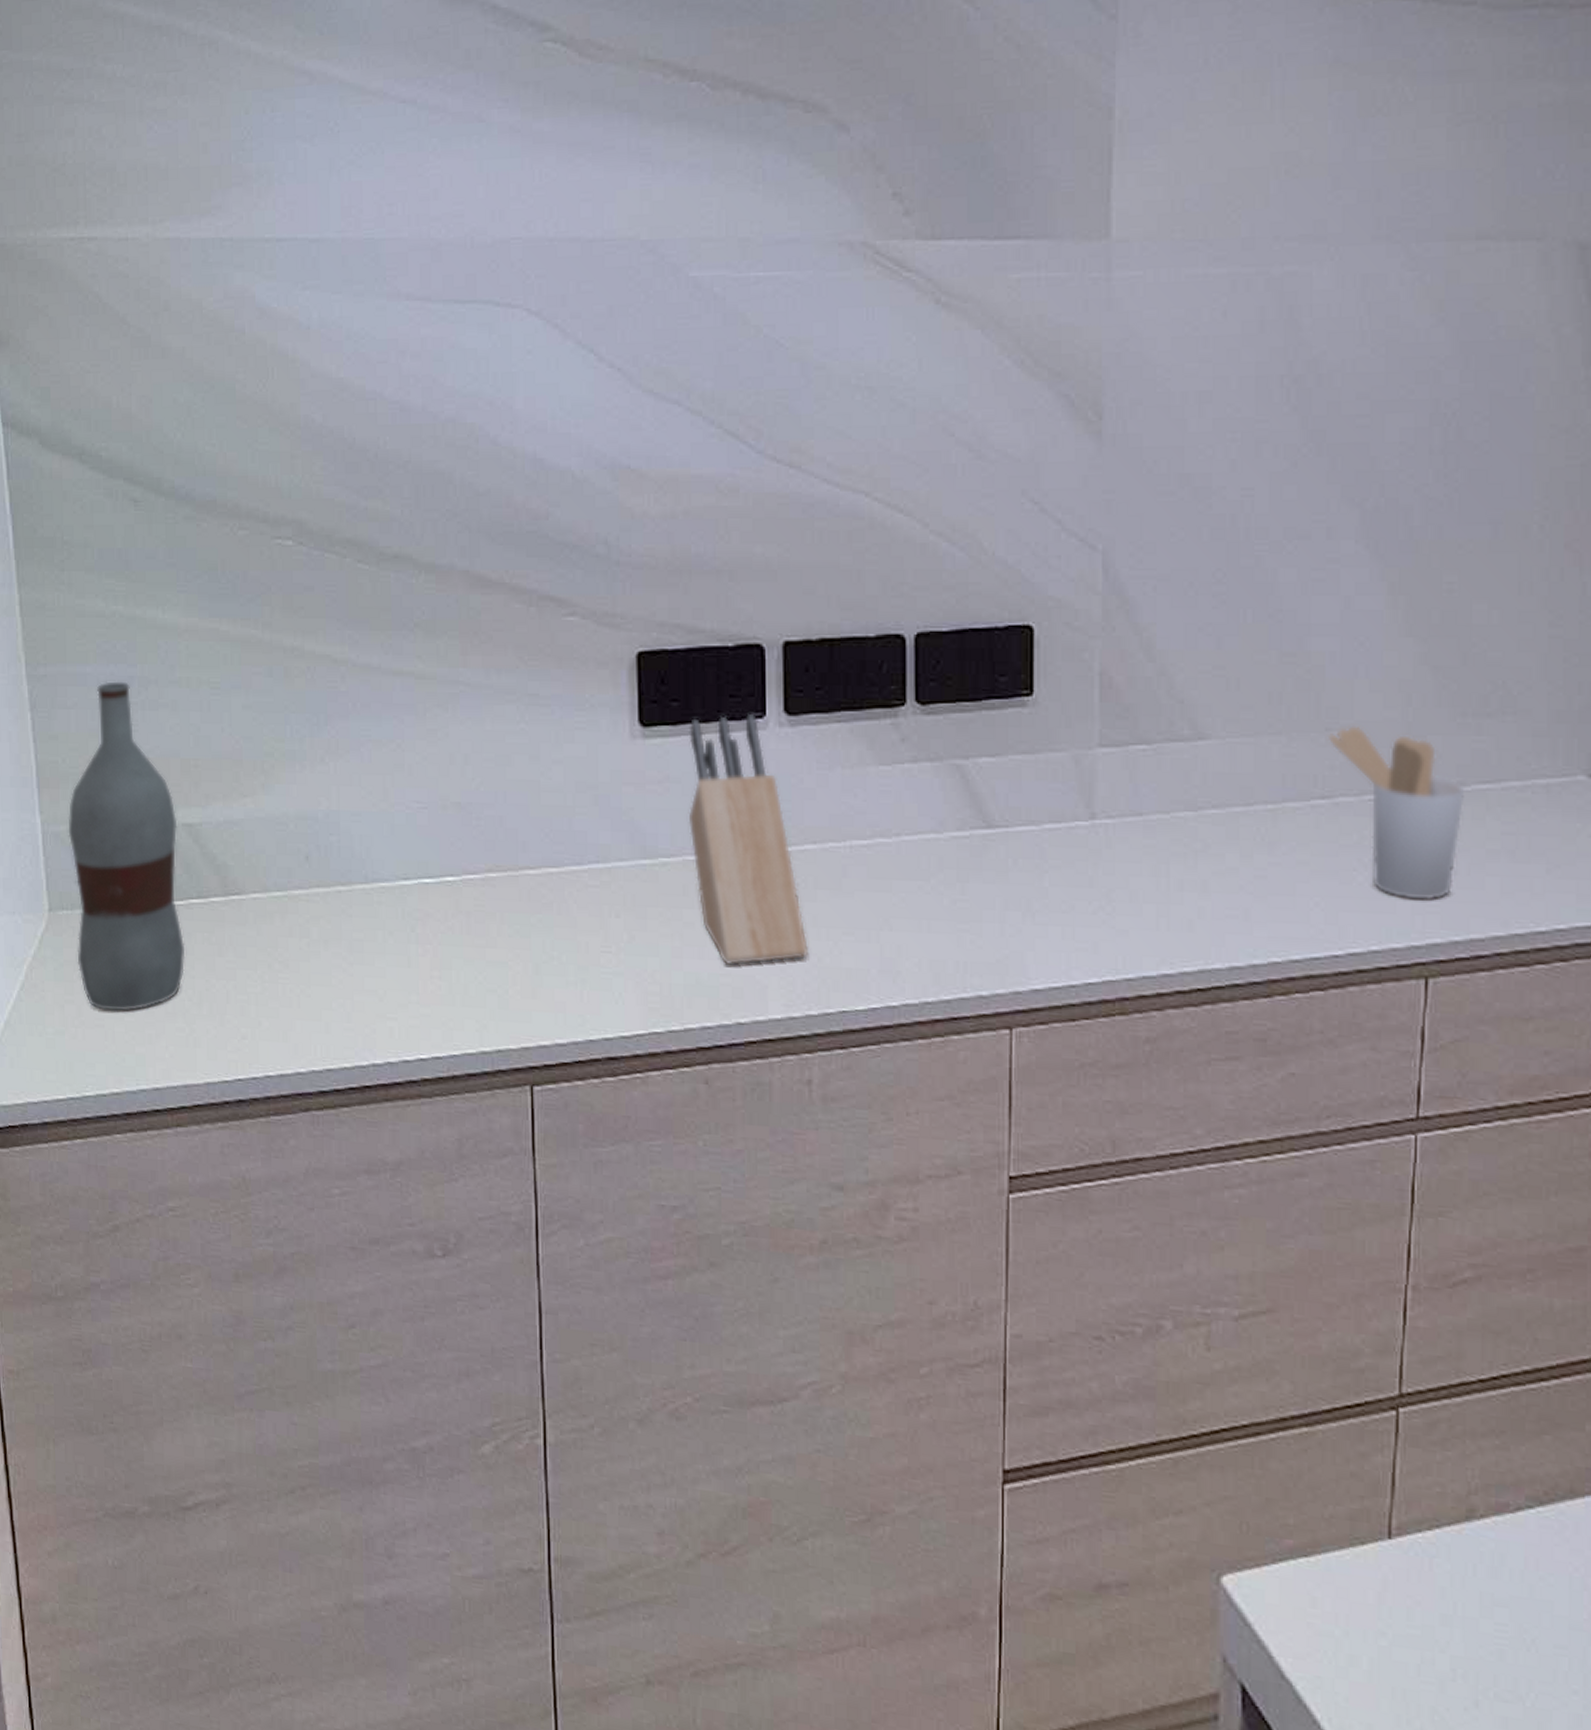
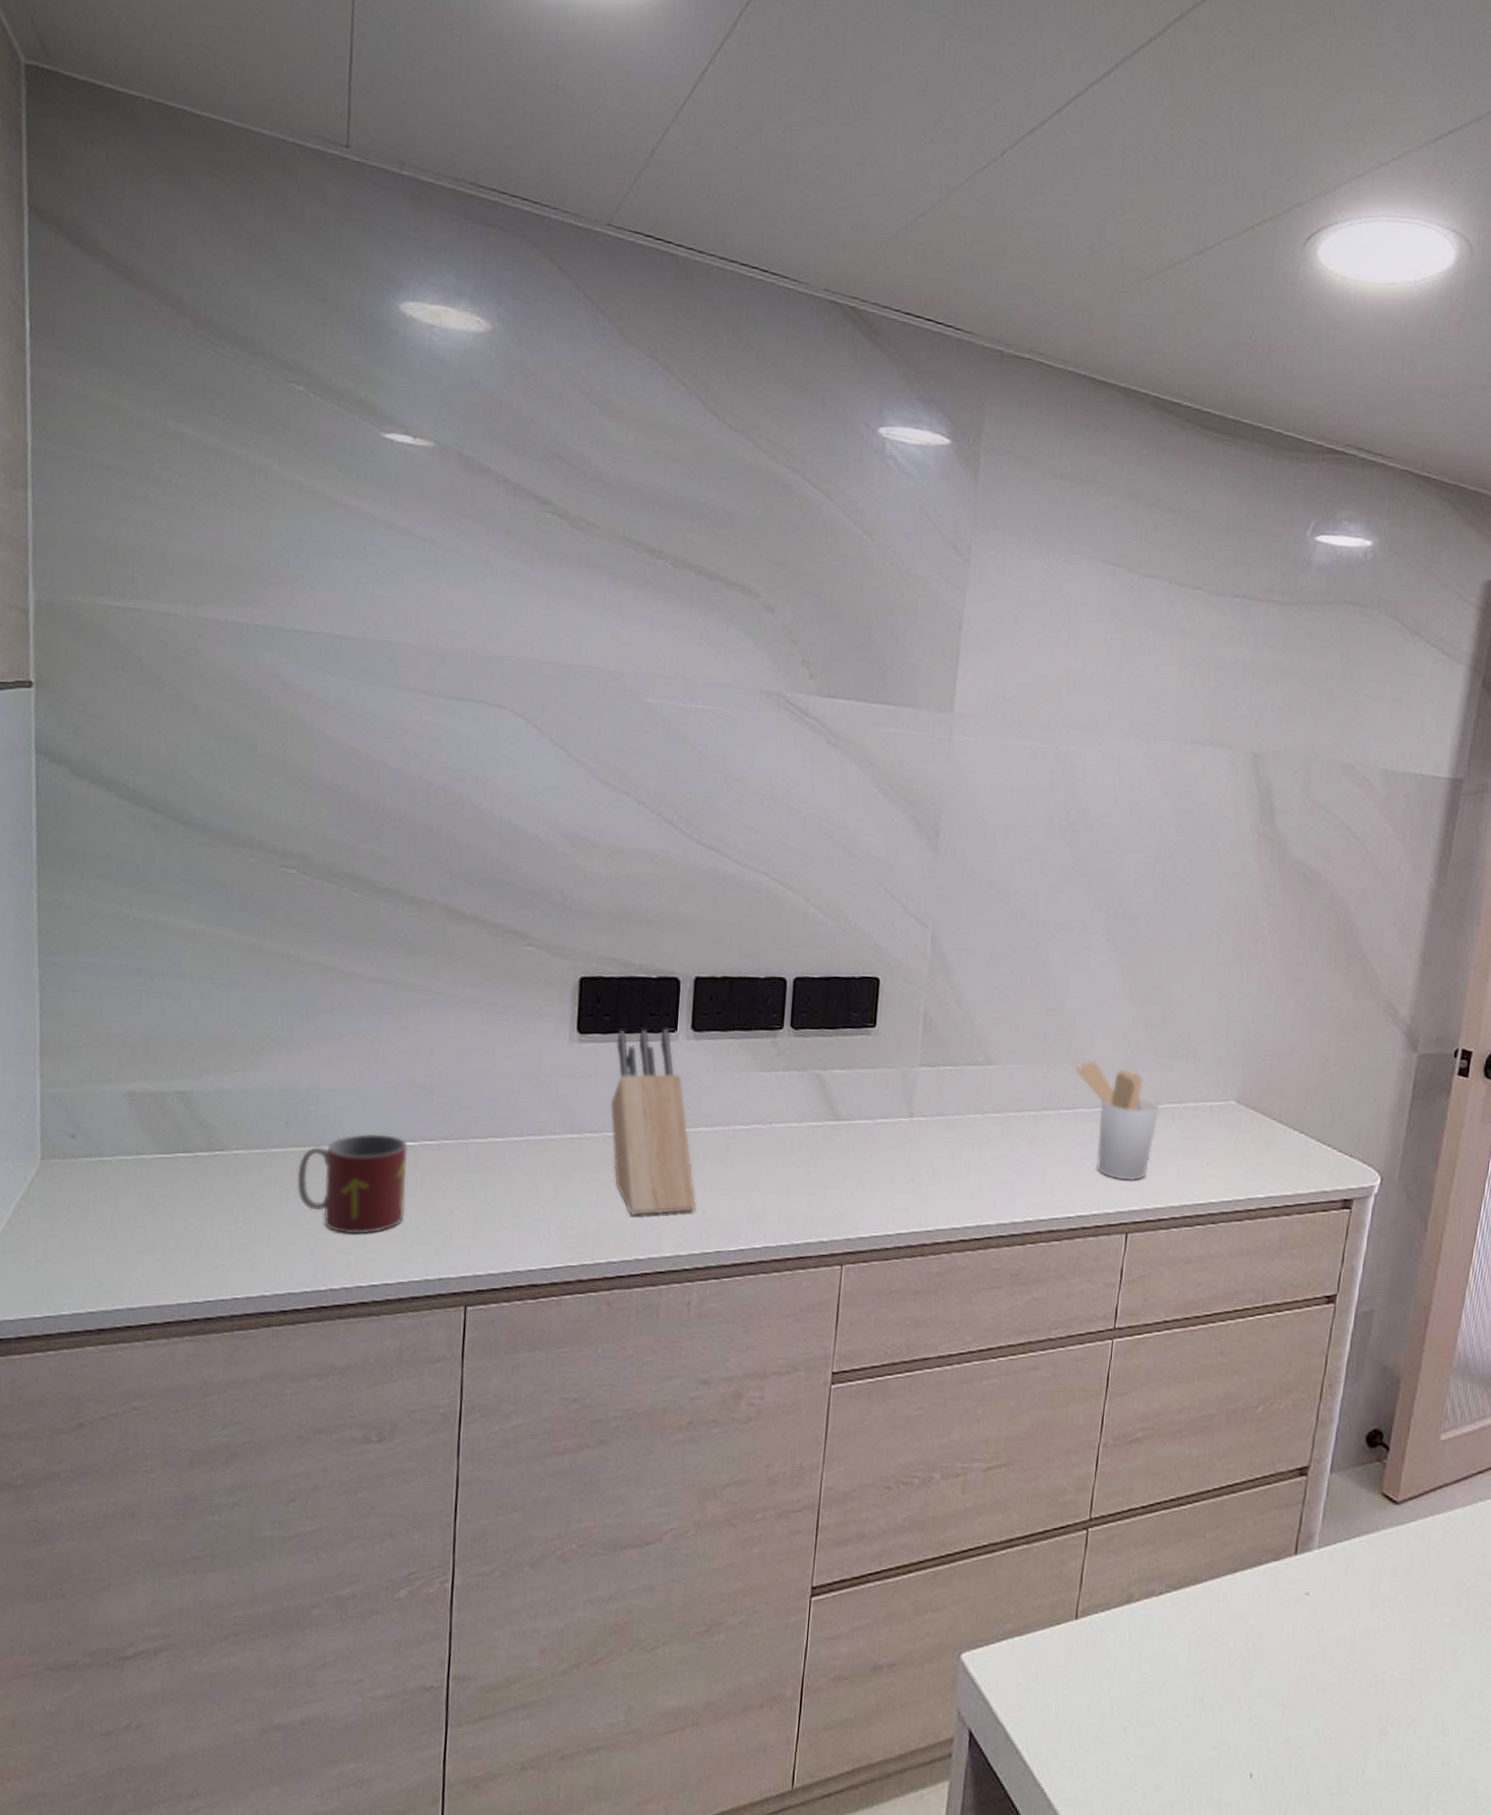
bottle: present [68,681,186,1012] -> none [64,971,171,1245]
mug: none [324,868,450,996] -> present [297,1134,408,1235]

